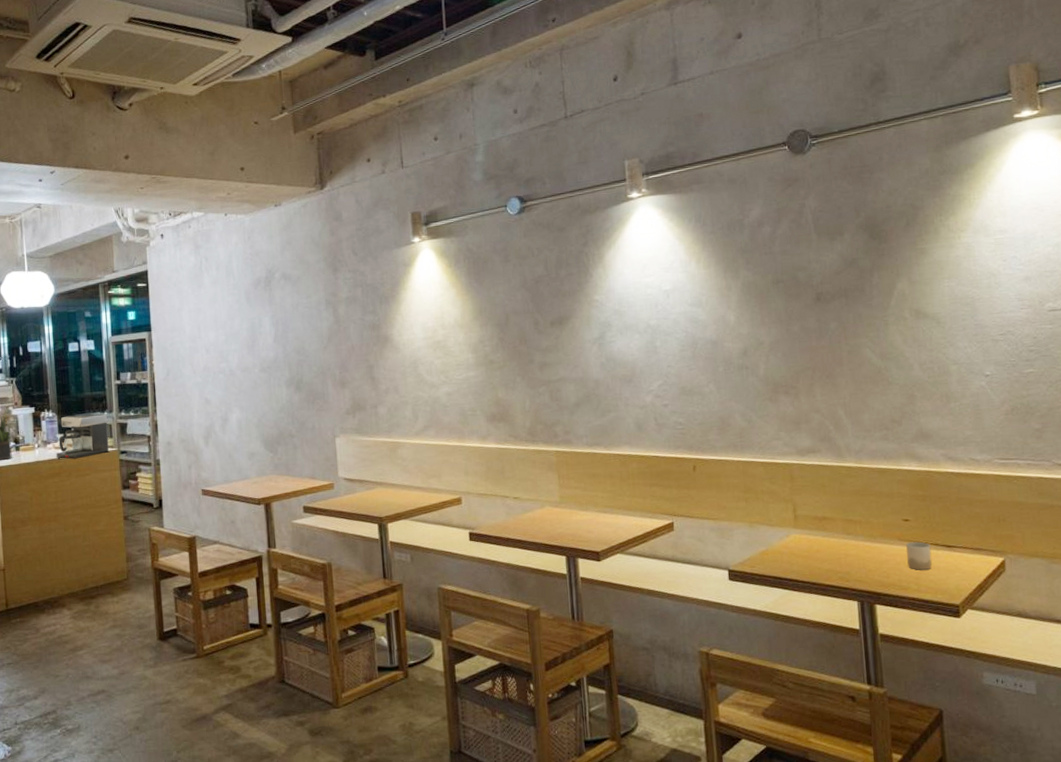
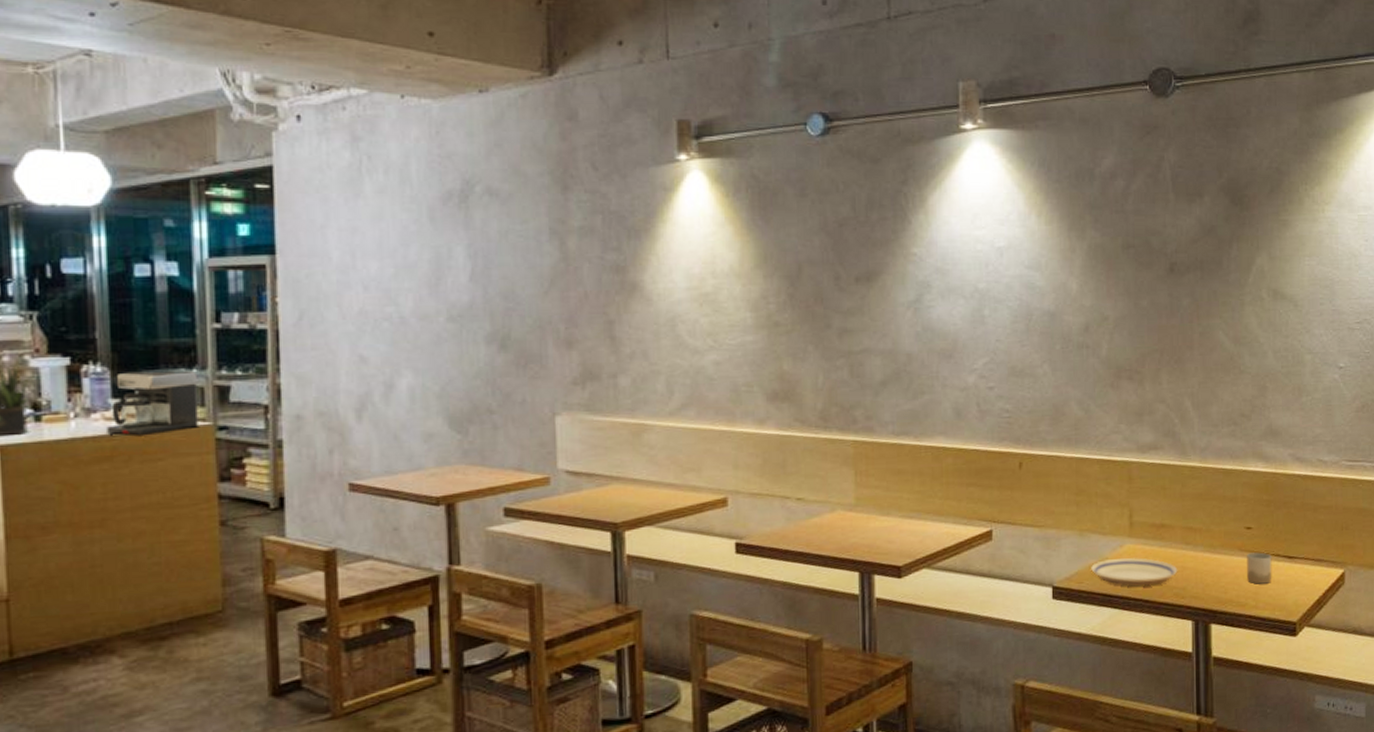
plate: none [761,546,841,571] -> present [1091,558,1178,587]

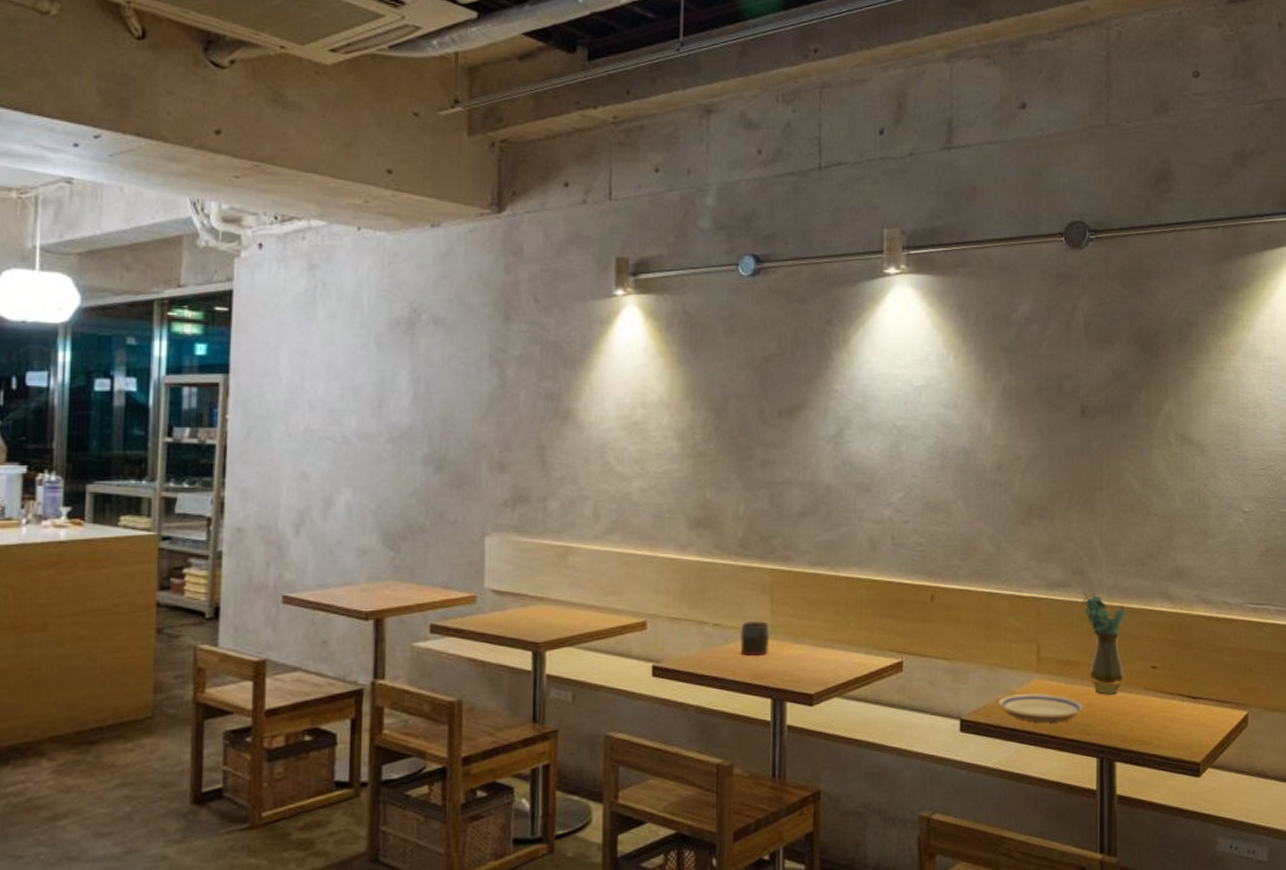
coffee maker: present [107,369,198,437] -> none [55,480,145,544]
mug: none [824,494,855,530] -> present [740,621,770,657]
vase: none [1174,453,1219,557] -> present [1082,591,1125,695]
cup: present [1246,552,1272,584] -> none [1151,691,1177,724]

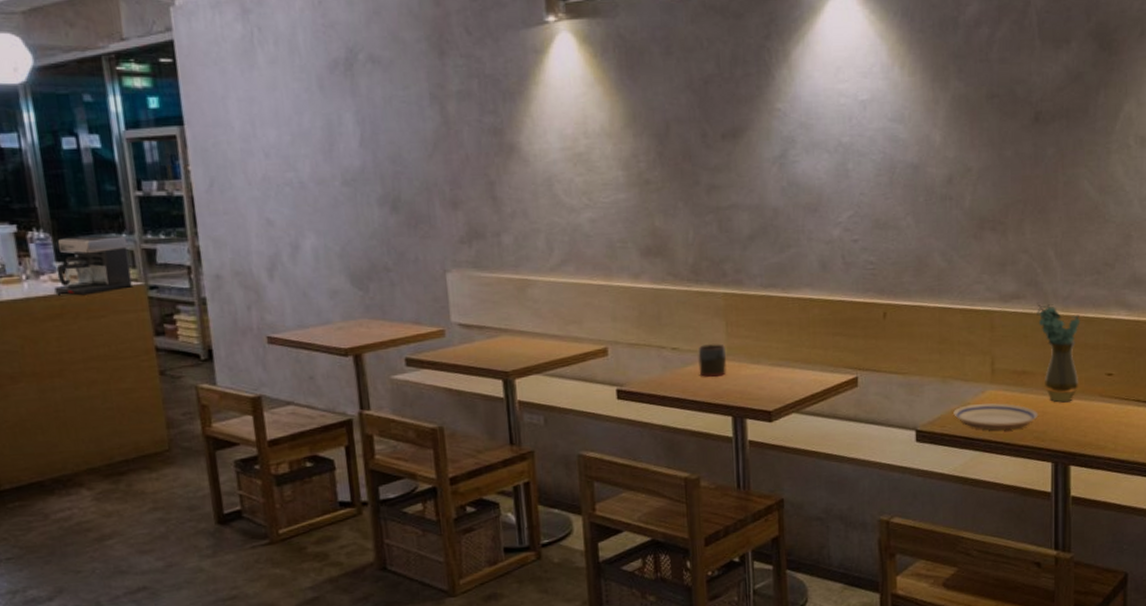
coffee maker: none [55,480,145,544] -> present [54,234,132,296]

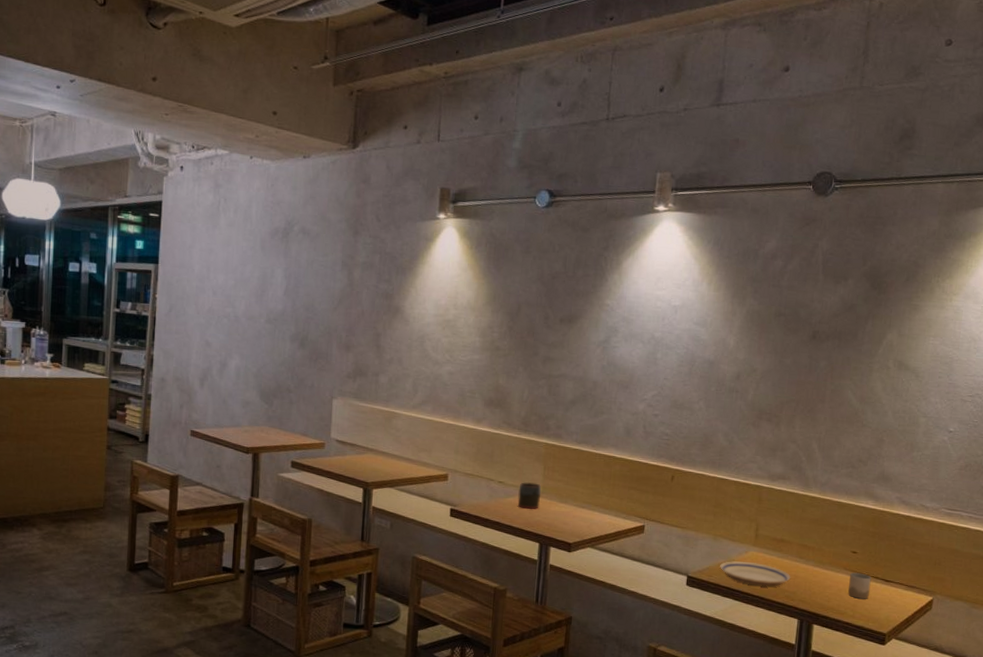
coffee maker: present [54,234,132,296] -> none [43,336,101,382]
vase: present [1037,302,1081,403] -> none [798,484,834,571]
cup: none [1106,397,1132,428] -> present [847,572,872,599]

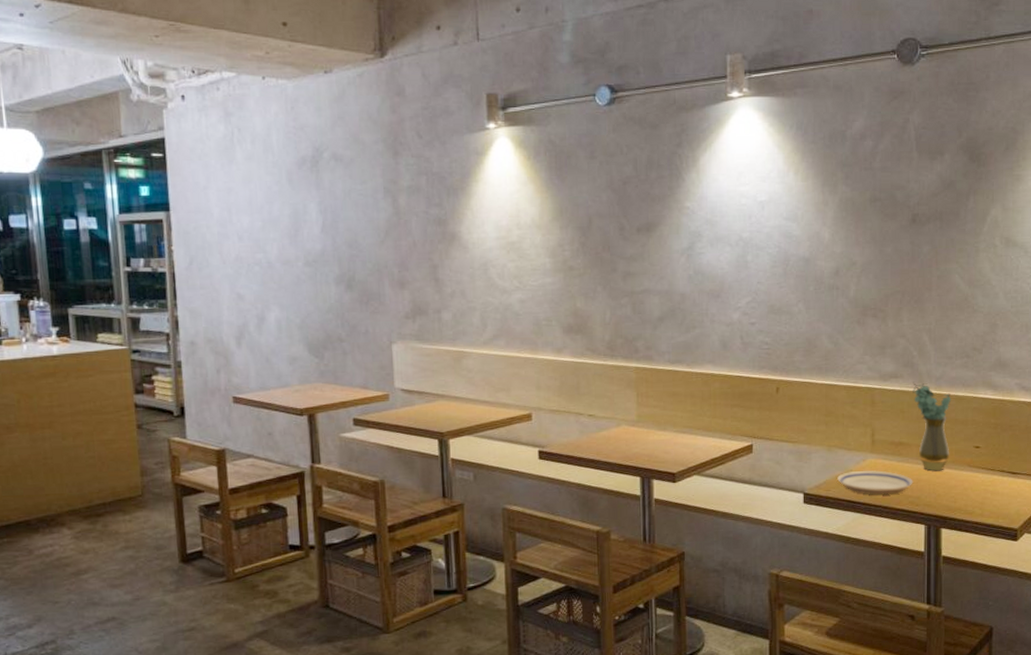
mug: present [517,482,542,510] -> none [611,412,637,442]
vase: none [798,484,834,571] -> present [913,381,952,471]
cup: present [847,572,872,599] -> none [974,468,997,496]

